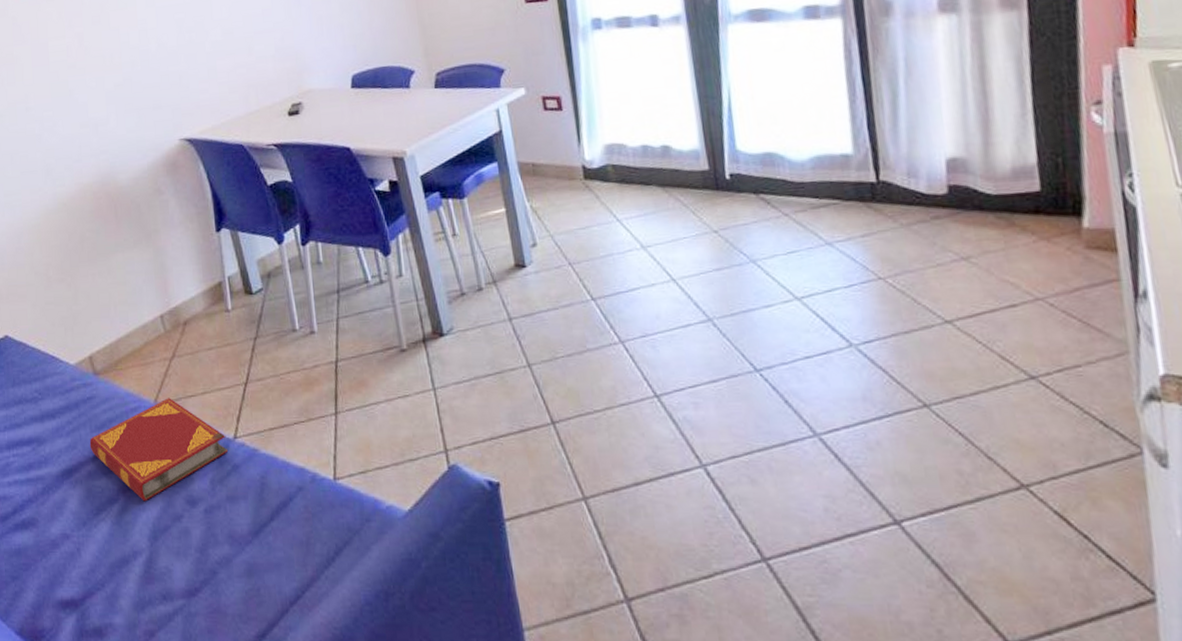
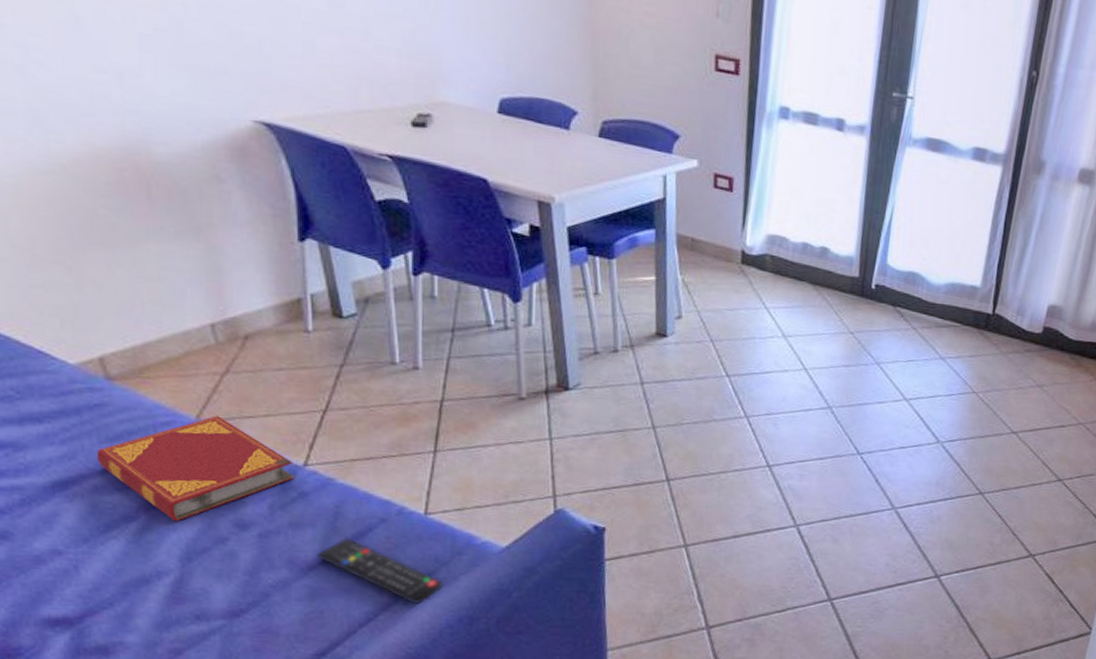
remote control: none [249,509,358,577] -> present [316,538,443,603]

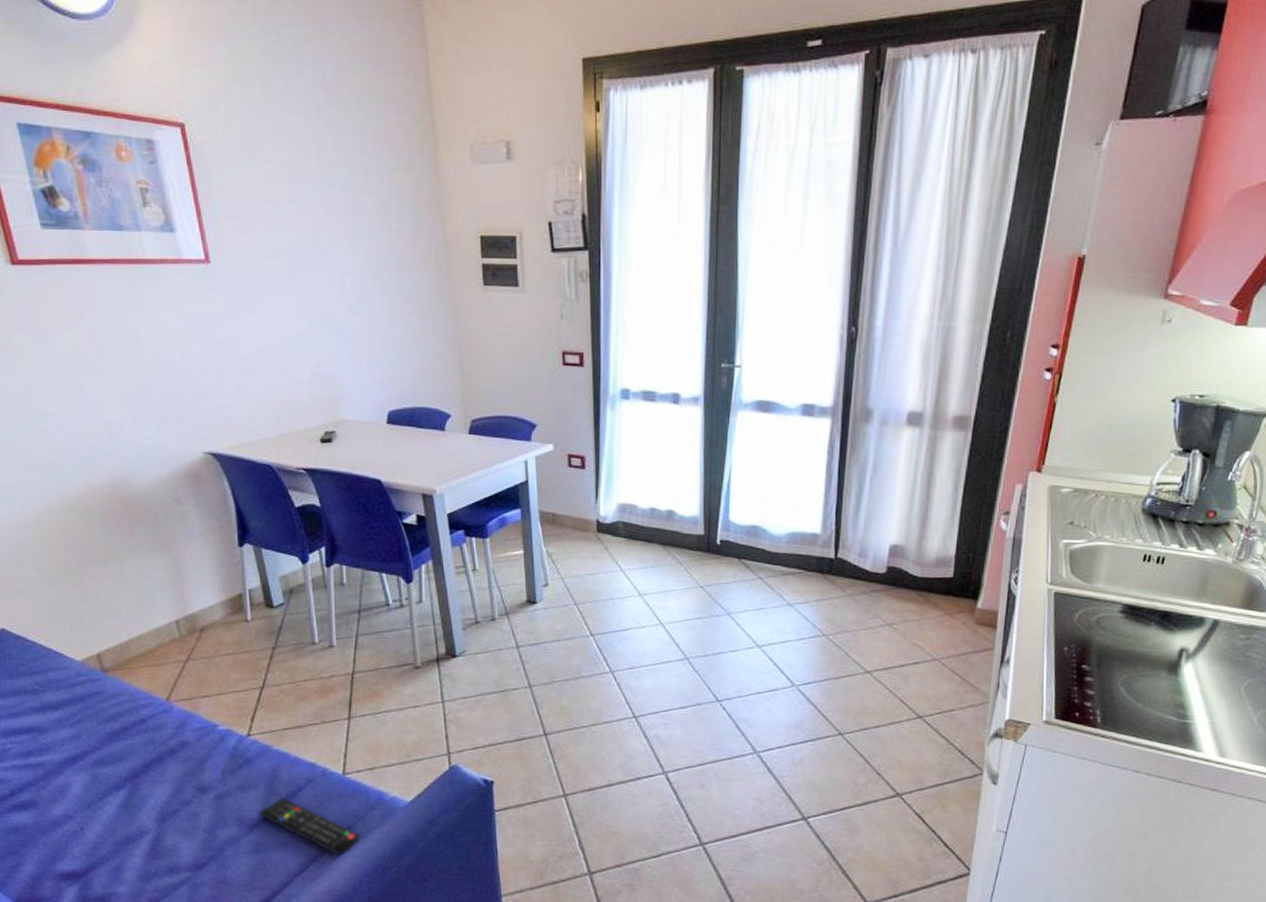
hardback book: present [96,415,296,522] -> none [95,697,241,788]

